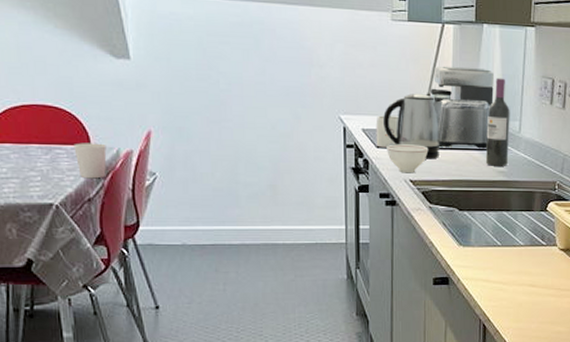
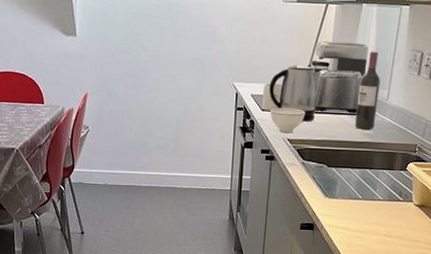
dixie cup: present [73,143,107,179] -> none [32,102,55,130]

